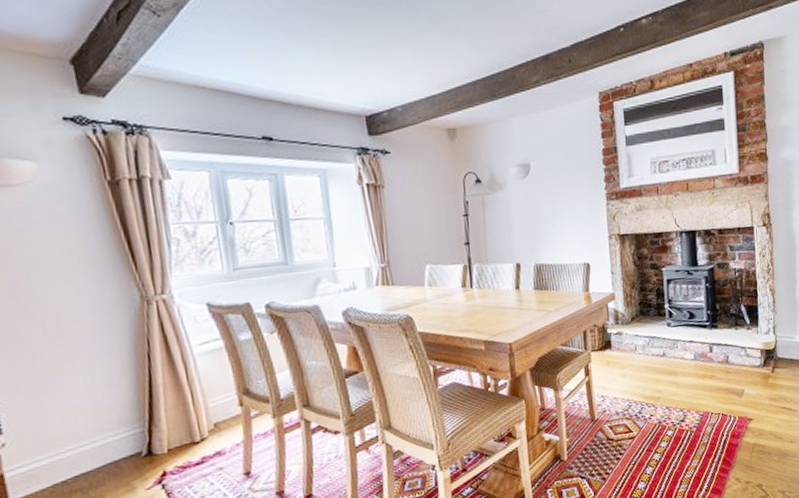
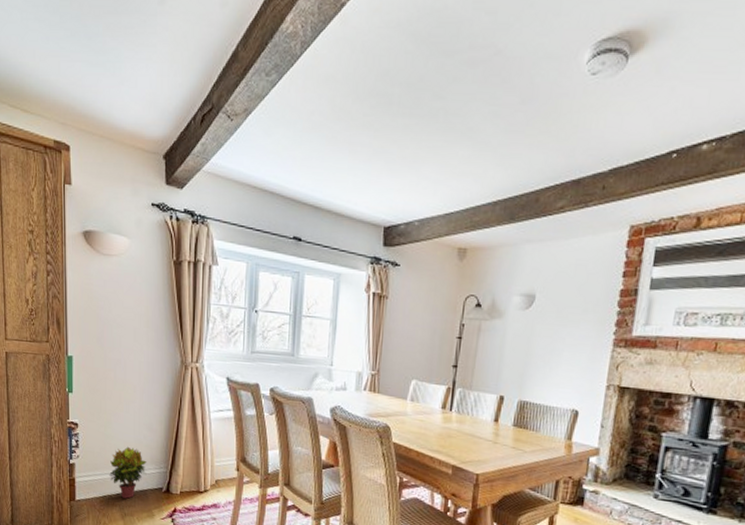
potted plant: none [57,413,115,480] -> present [109,446,147,499]

